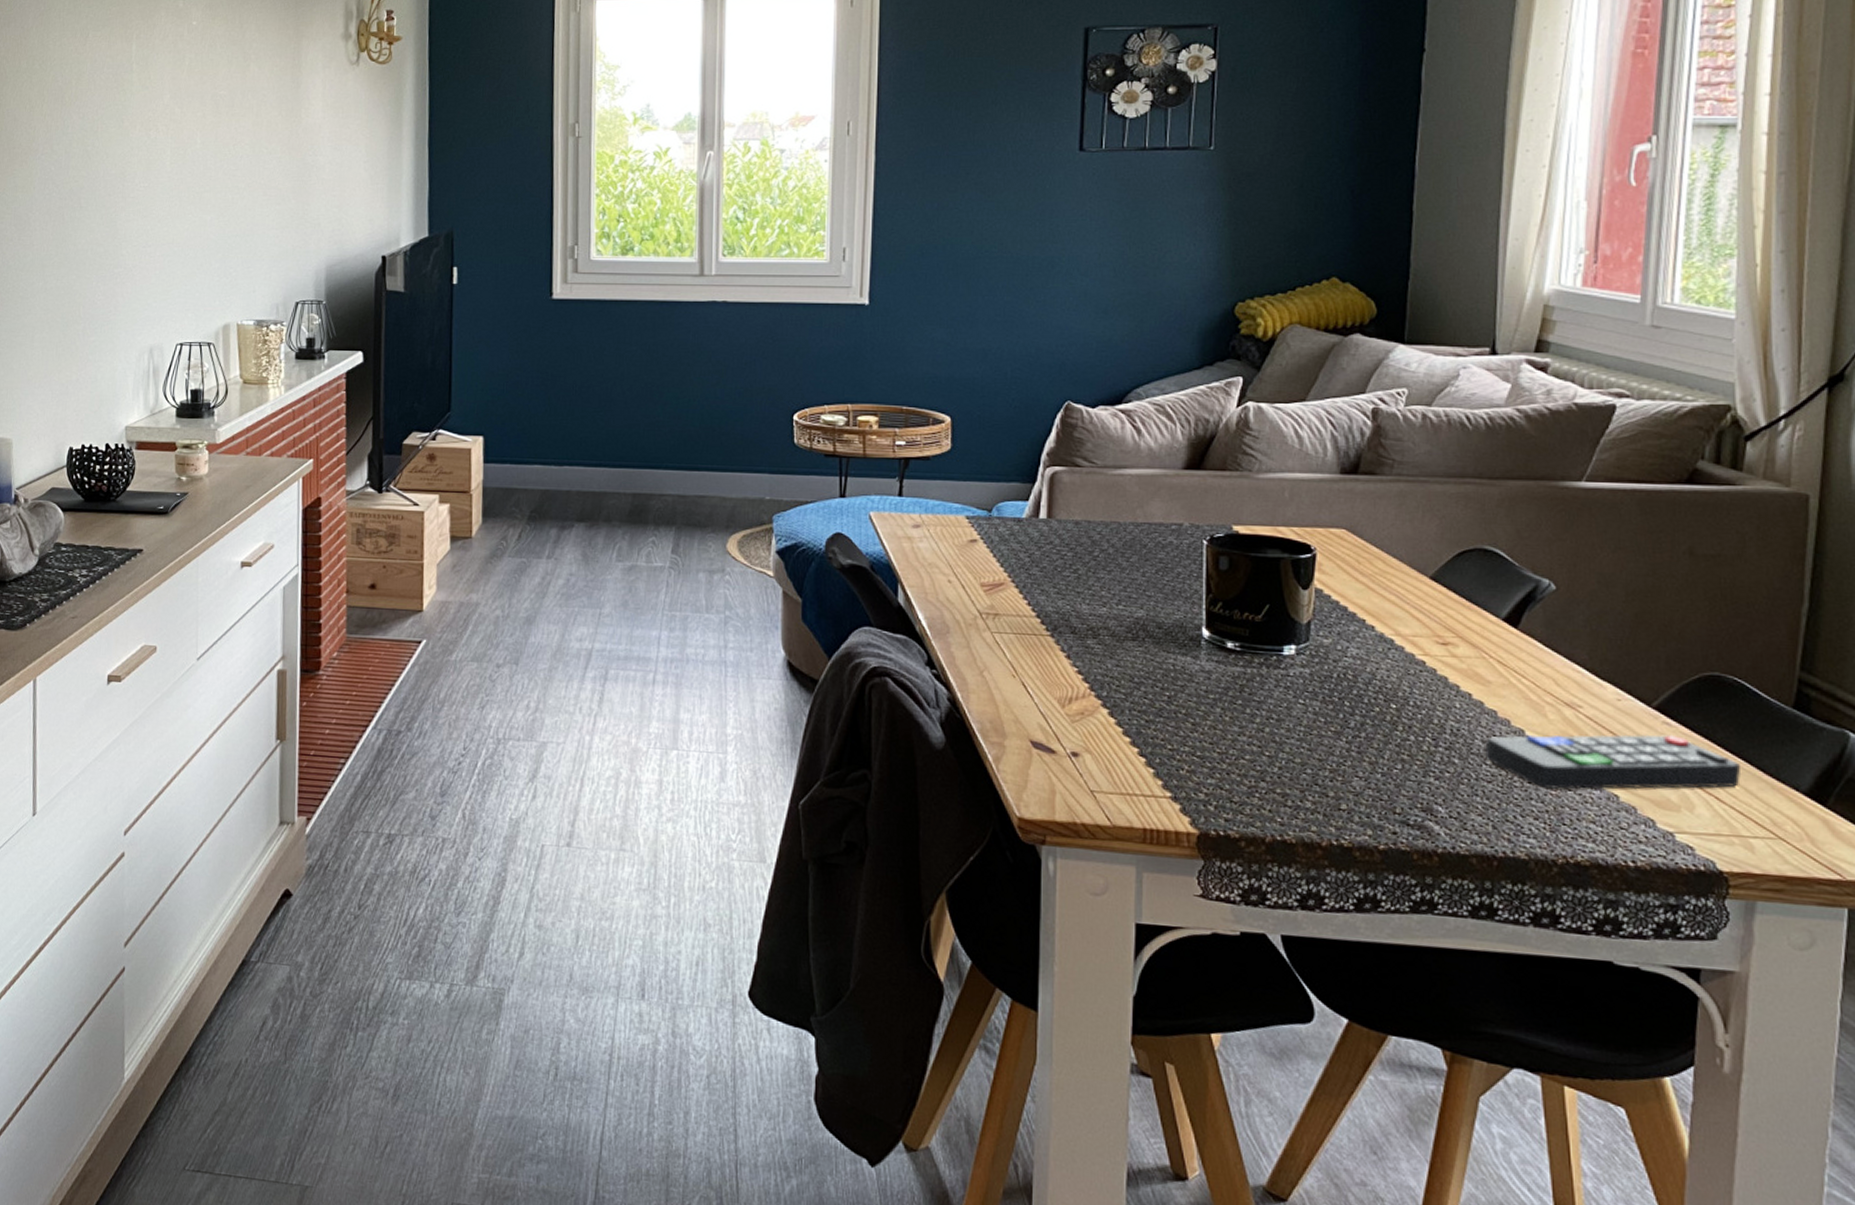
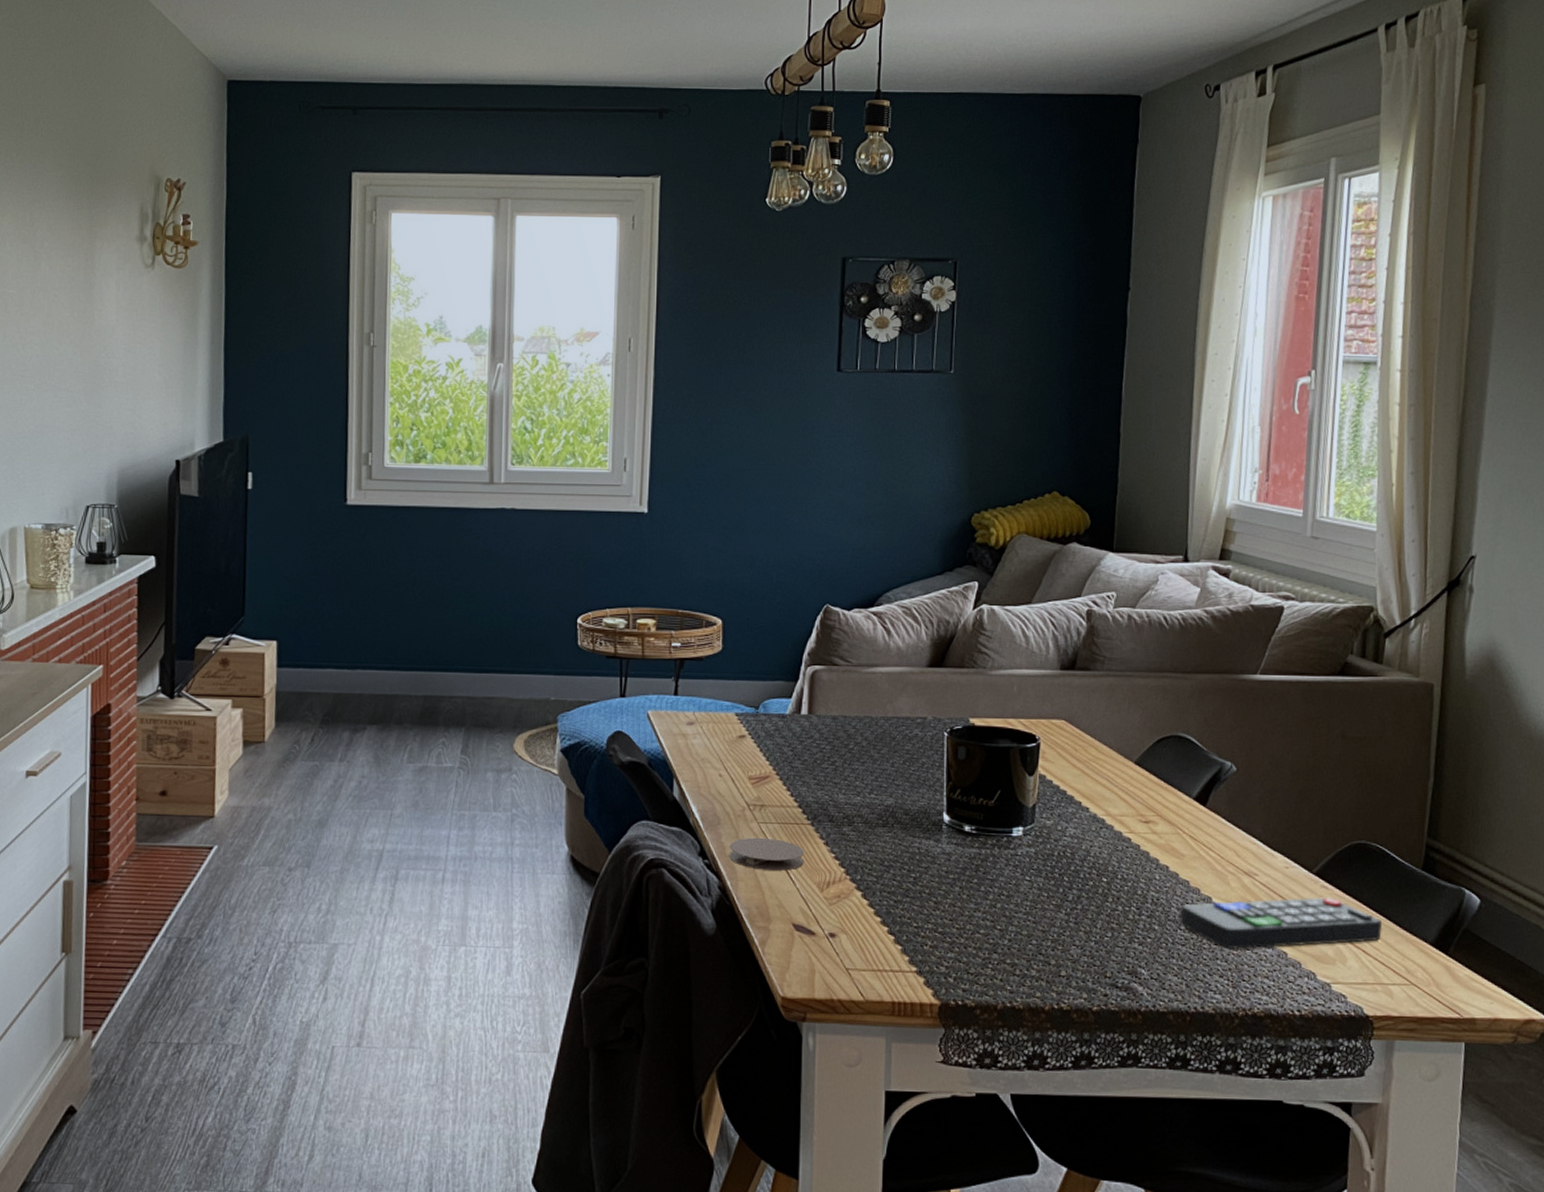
coaster: none [960,647,1044,684] -> present [729,837,805,871]

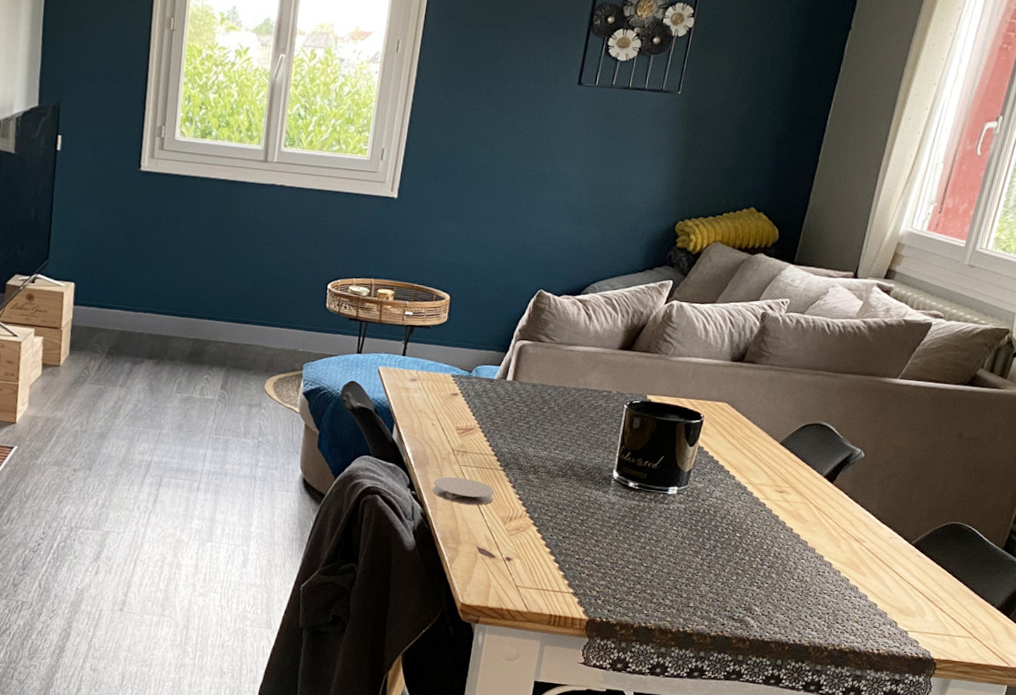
remote control: present [1180,896,1382,949] -> none [794,559,960,602]

